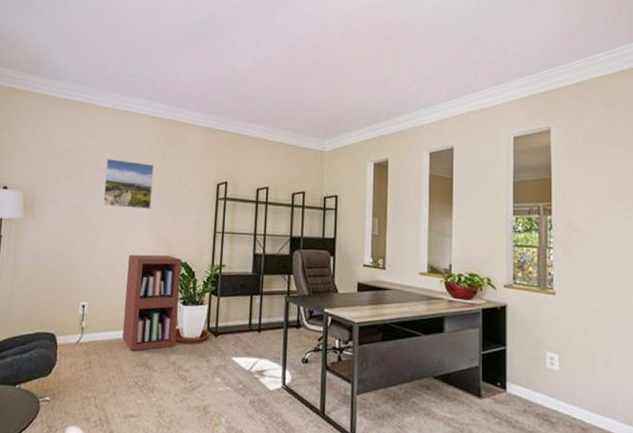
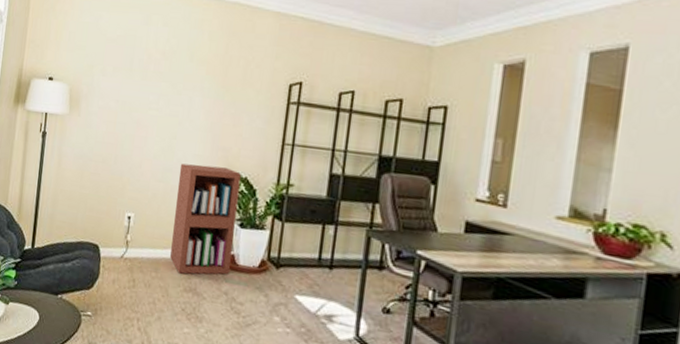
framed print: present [102,159,154,209] -> none [153,49,214,111]

